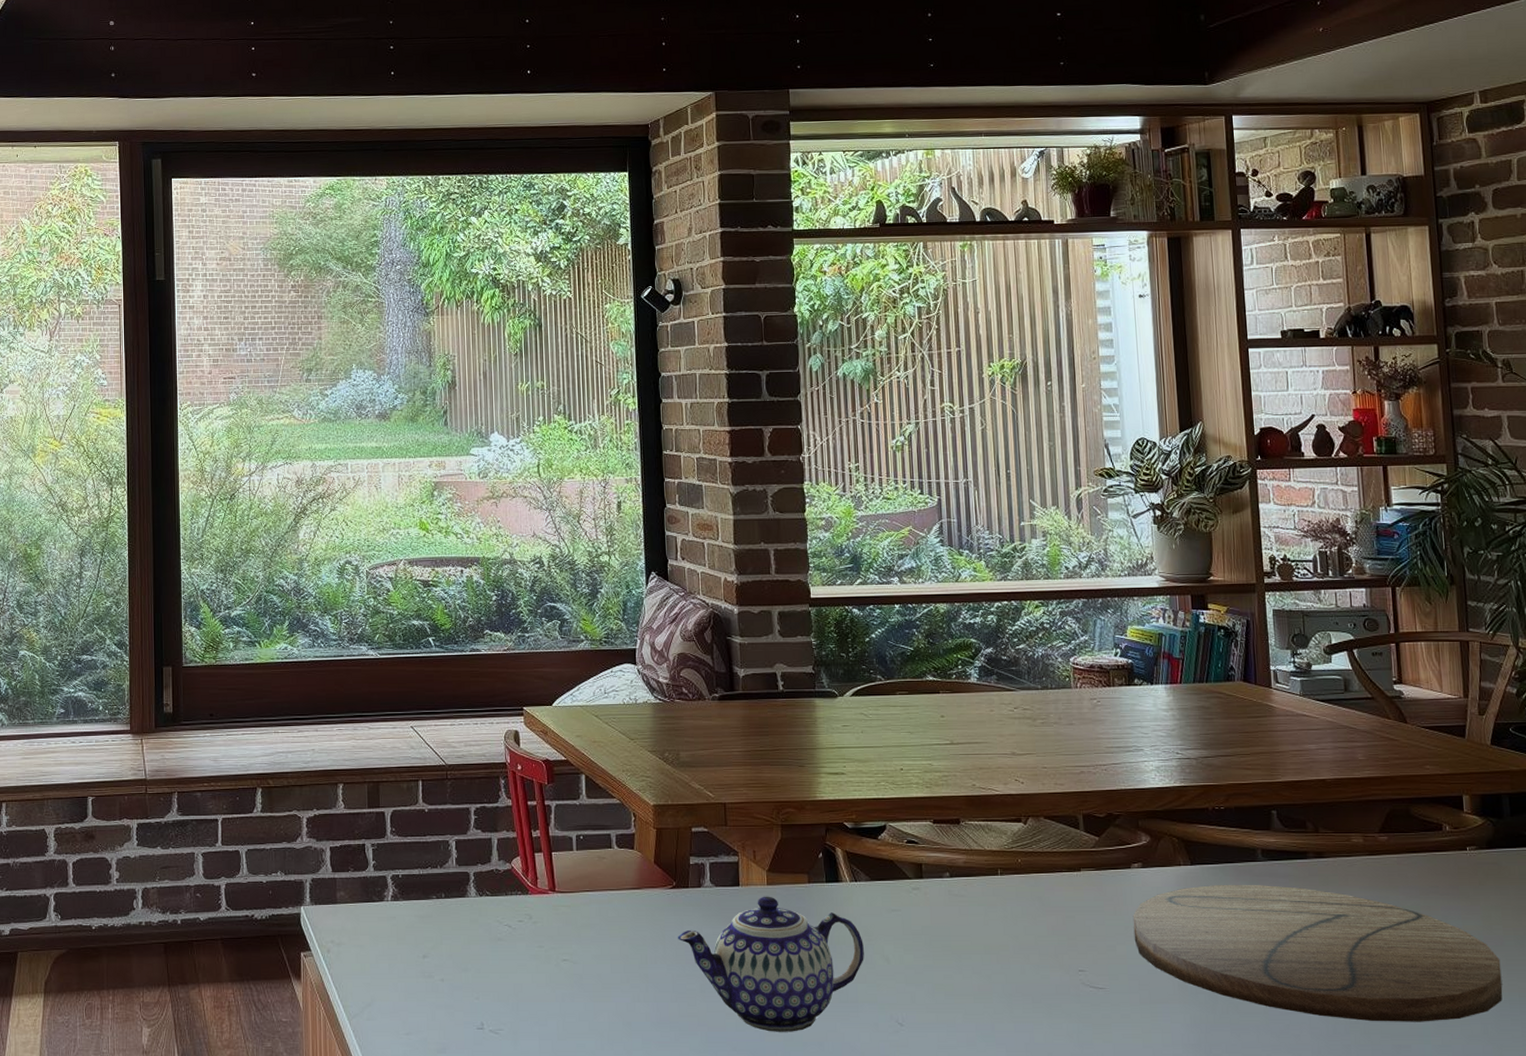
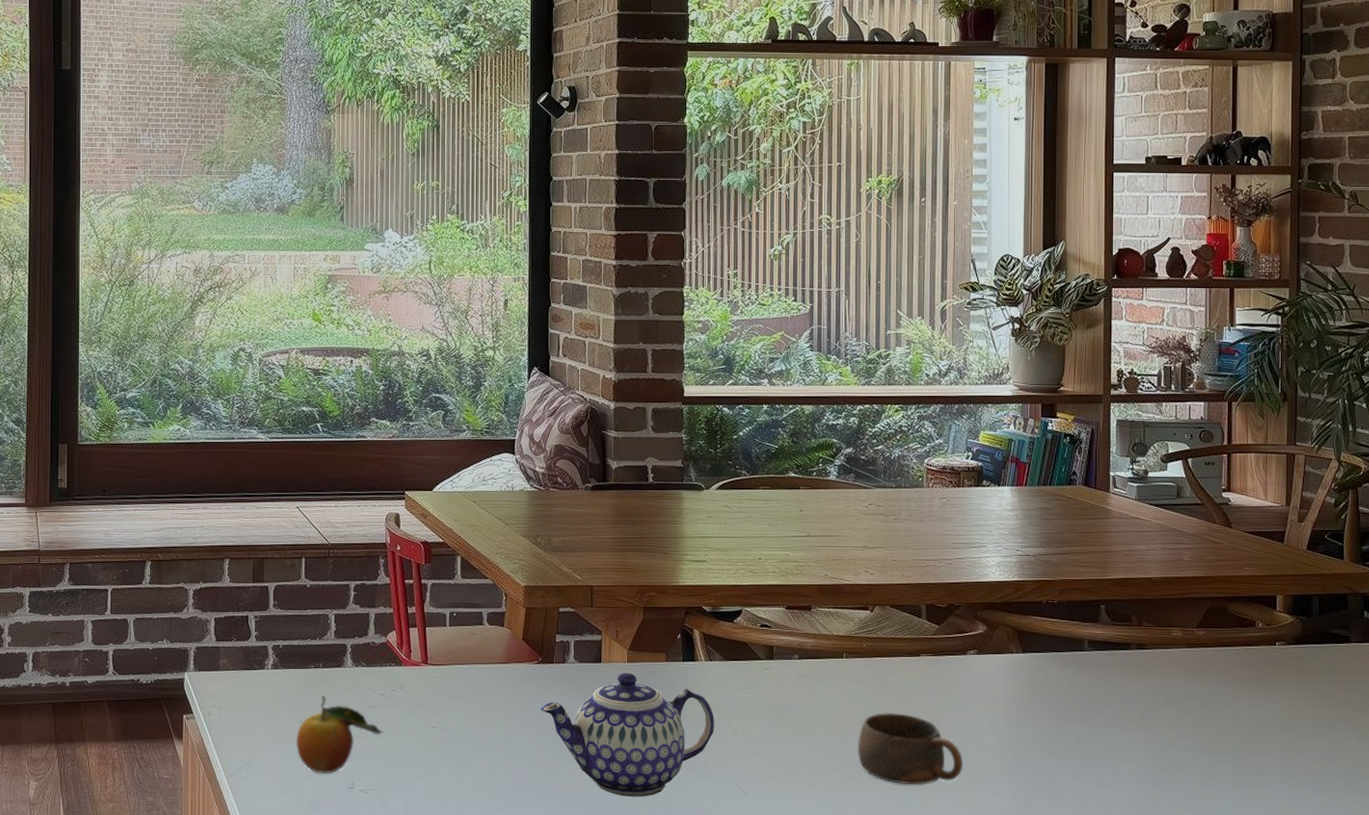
fruit: none [420,927,512,1014] -> present [296,695,383,774]
cup: none [1020,933,1137,1014] -> present [858,712,964,786]
cutting board: present [1132,885,1503,1022] -> none [965,672,1298,799]

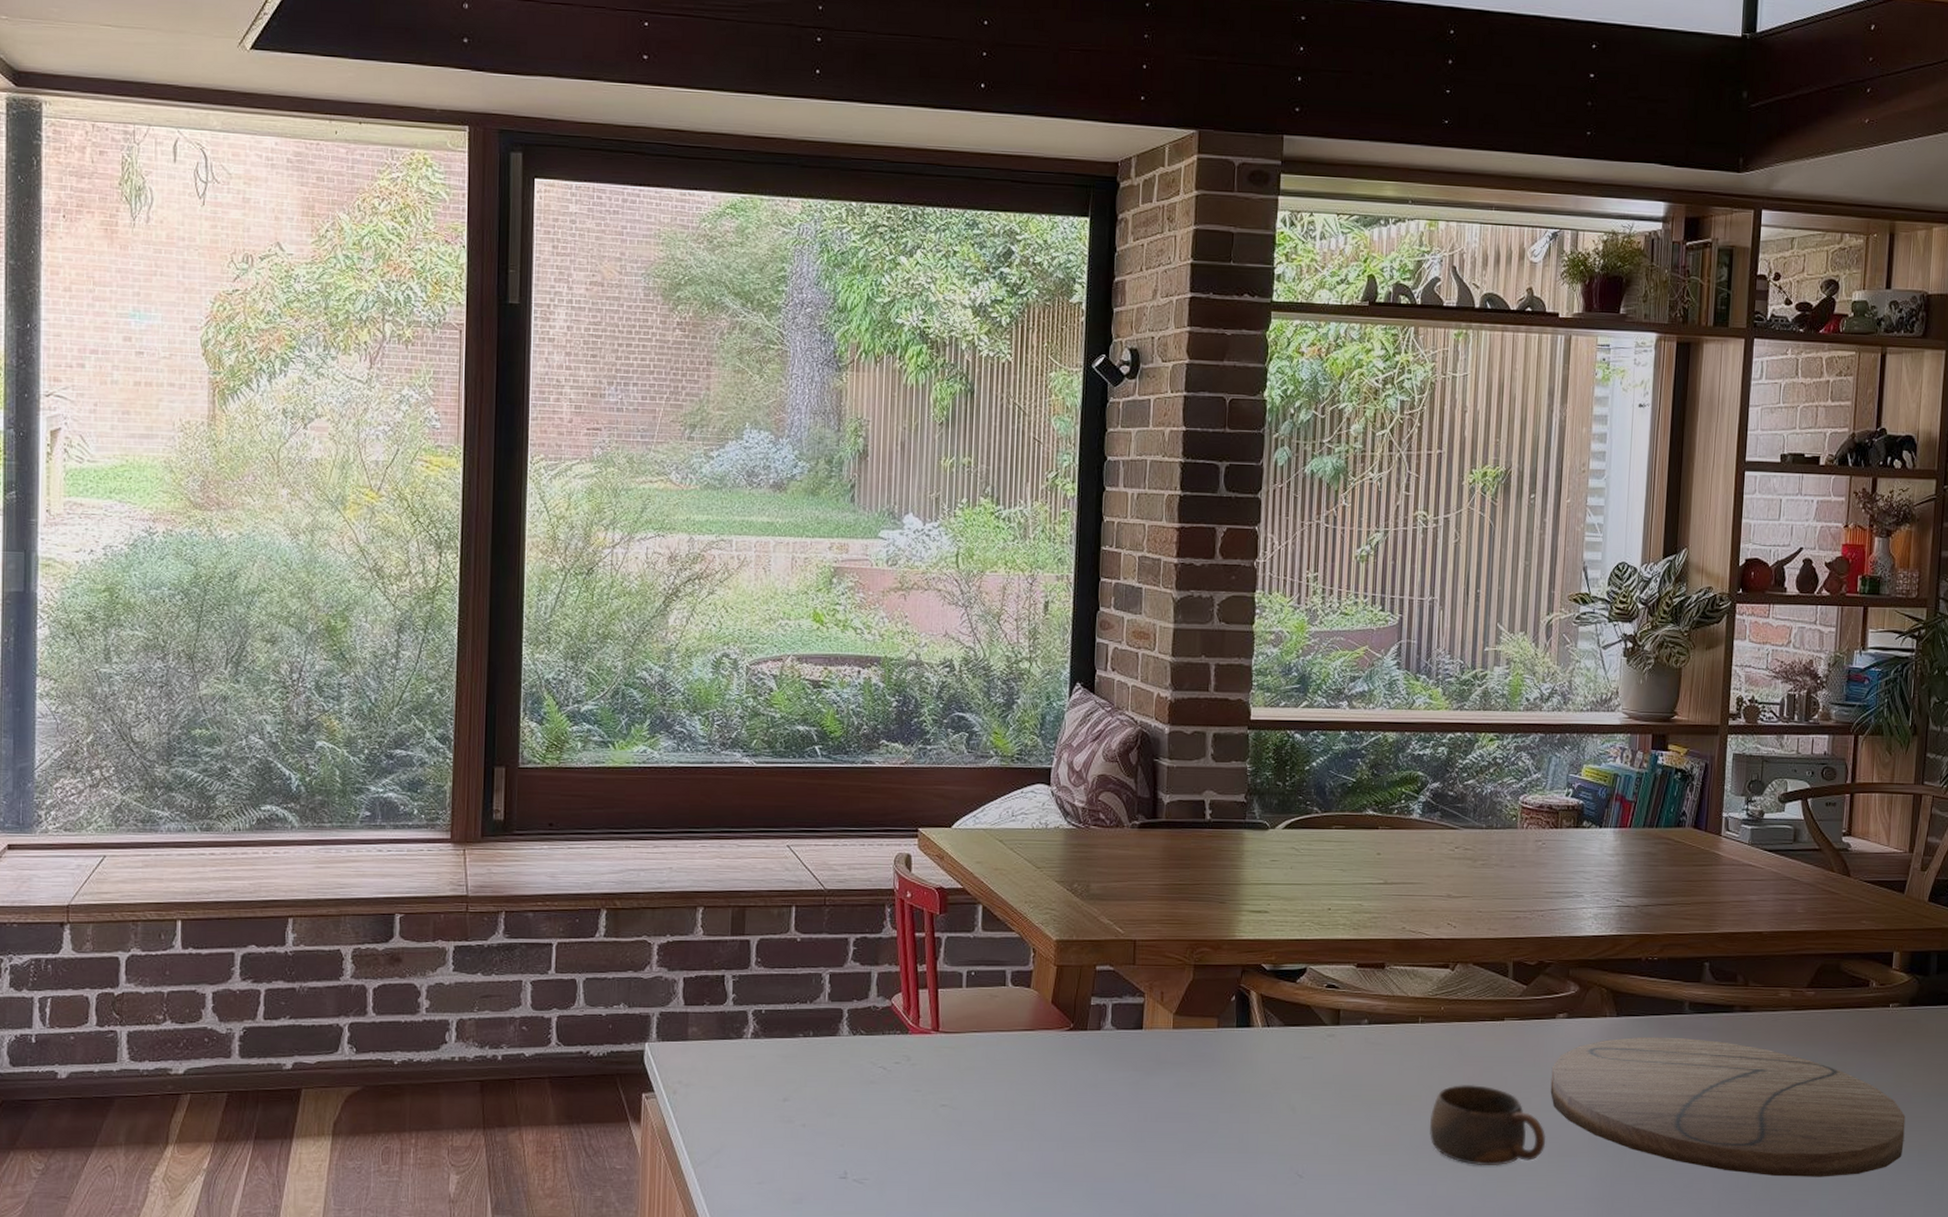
fruit: present [296,695,383,774] -> none [779,1068,883,1162]
teapot: present [540,672,714,797] -> none [1070,1040,1270,1183]
cutting board: none [965,672,1298,799] -> present [1550,1037,1906,1177]

